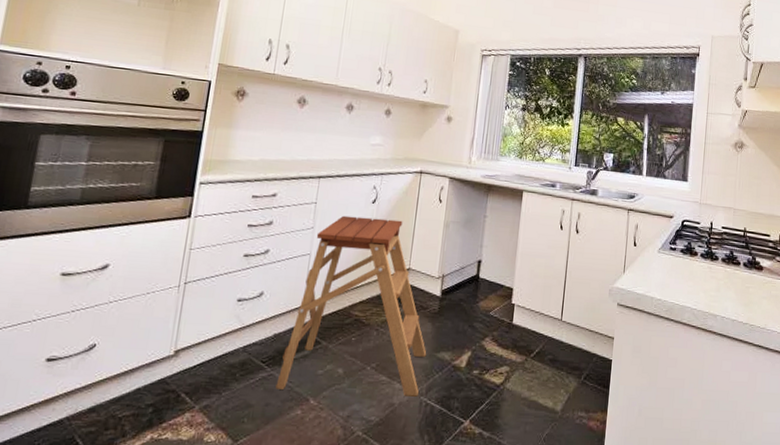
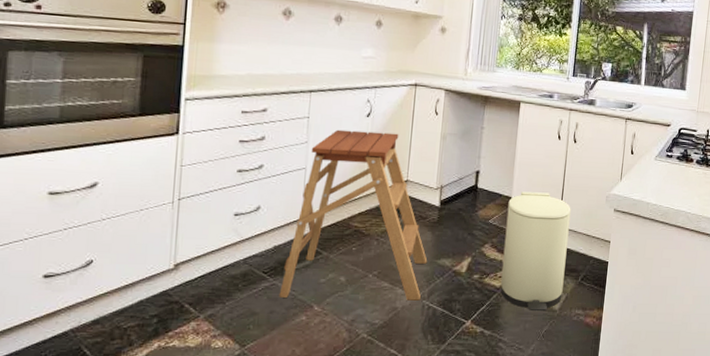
pedal bin: none [500,283,574,413] -> present [500,191,571,312]

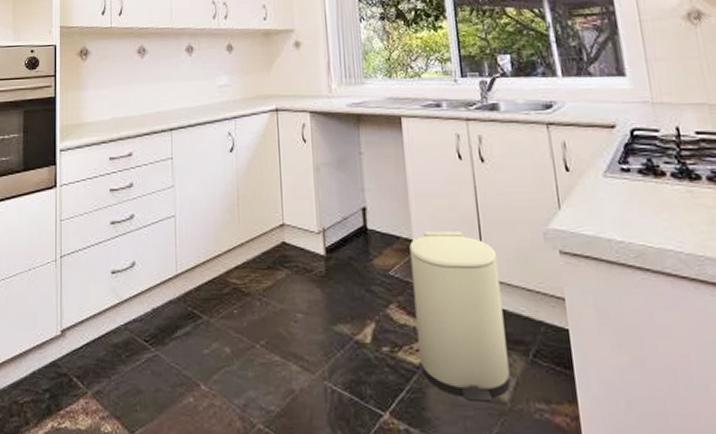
step ladder: present [279,129,428,301] -> none [163,168,322,381]

